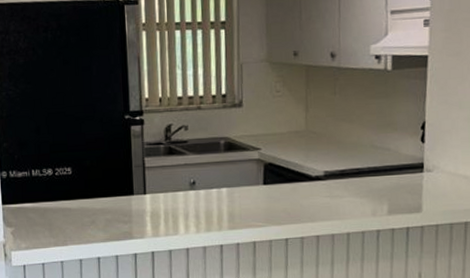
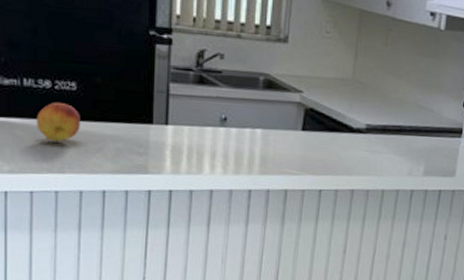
fruit: none [43,186,77,220] -> present [36,102,80,142]

